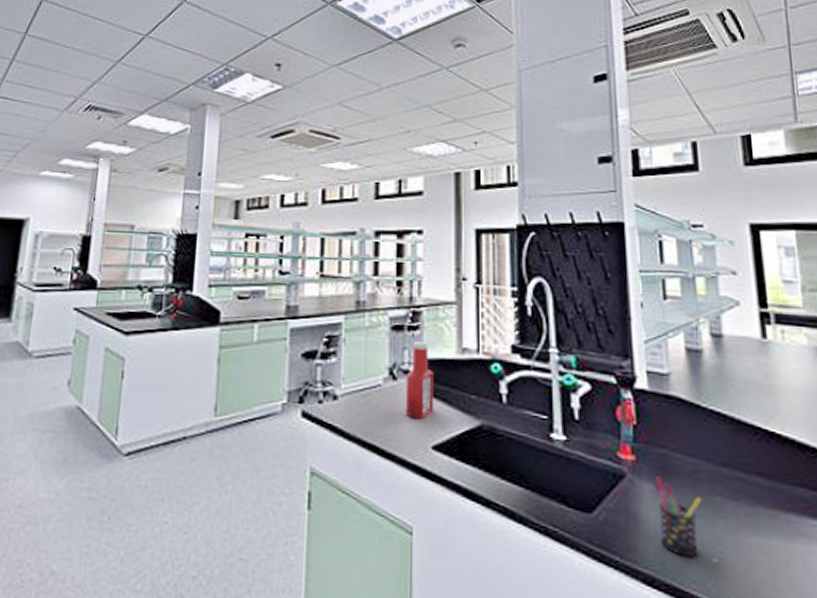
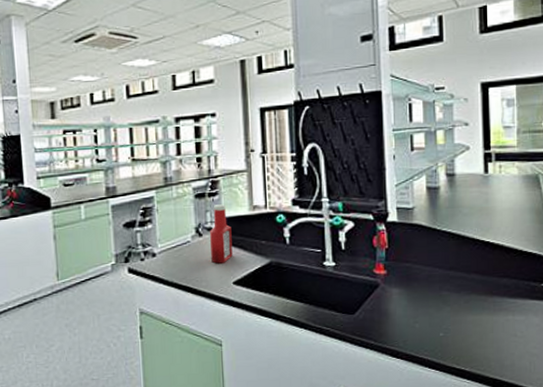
pen holder: present [654,477,702,557] -> none [400,283,434,335]

